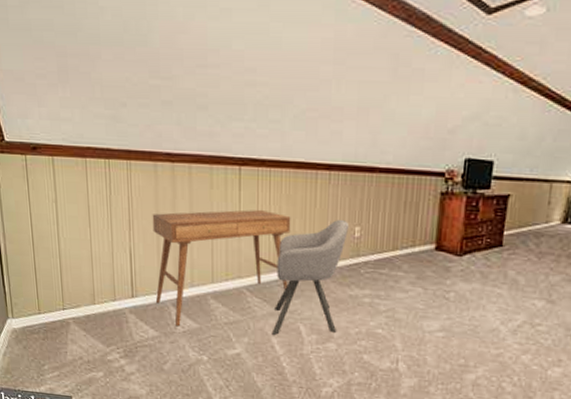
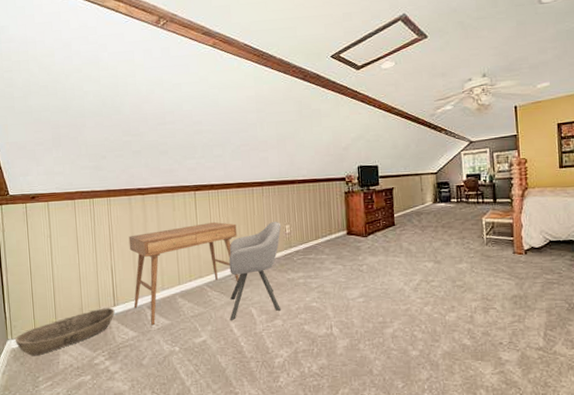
basket: none [16,297,133,341] -> present [14,307,115,356]

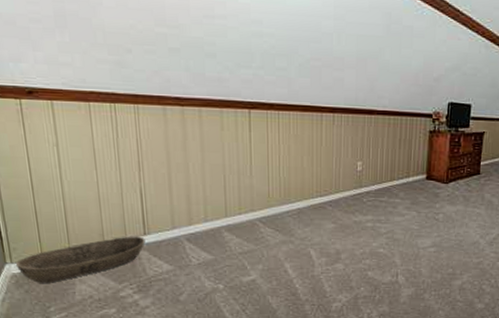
desk: present [128,221,240,326] -> none [162,148,299,260]
chair: present [229,221,281,321] -> none [284,155,353,262]

